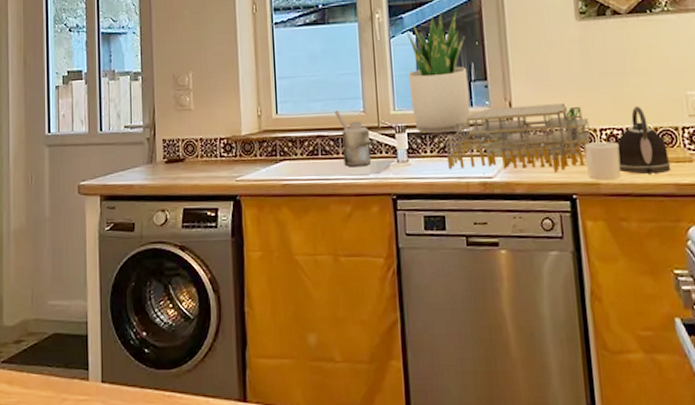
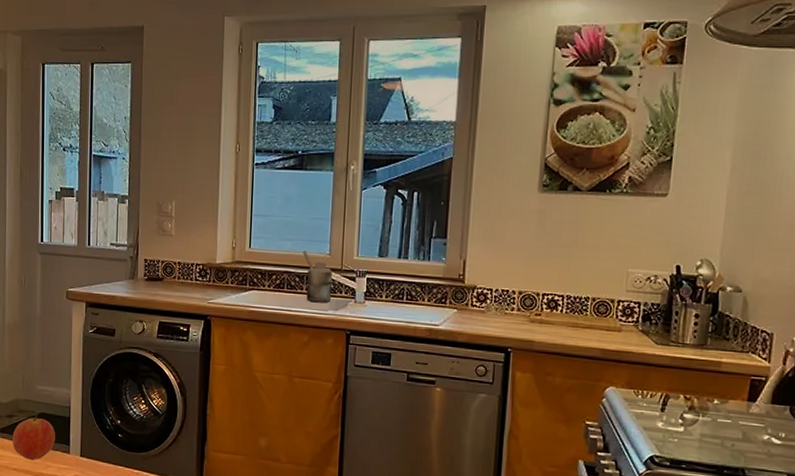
fruit: none [21,333,72,395] -> present [13,412,56,461]
planter: present [405,11,471,134] -> none [373,170,433,282]
dish rack: present [445,103,591,173] -> none [399,264,534,328]
mug: present [584,141,622,182] -> none [524,304,557,340]
kettle: present [617,105,671,174] -> none [554,276,601,338]

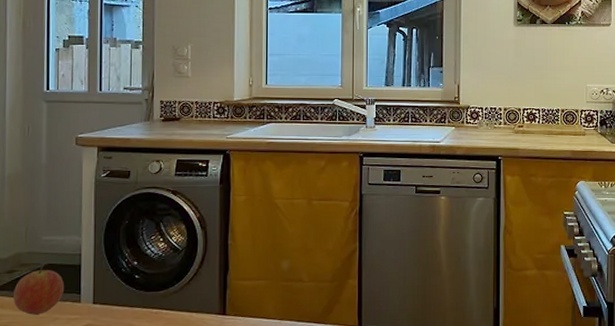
soap dispenser: present [302,251,333,303] -> none [316,84,345,130]

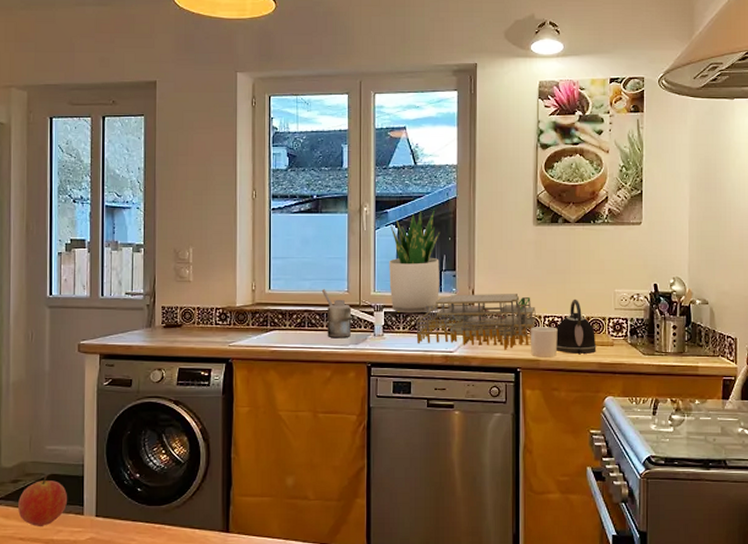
soap dispenser: none [316,84,345,130] -> present [321,289,352,338]
planter: none [380,10,429,107] -> present [389,209,441,314]
dish rack: none [405,88,516,140] -> present [416,294,536,350]
mug: none [510,118,535,147] -> present [530,327,558,359]
kettle: none [534,93,570,143] -> present [556,299,597,354]

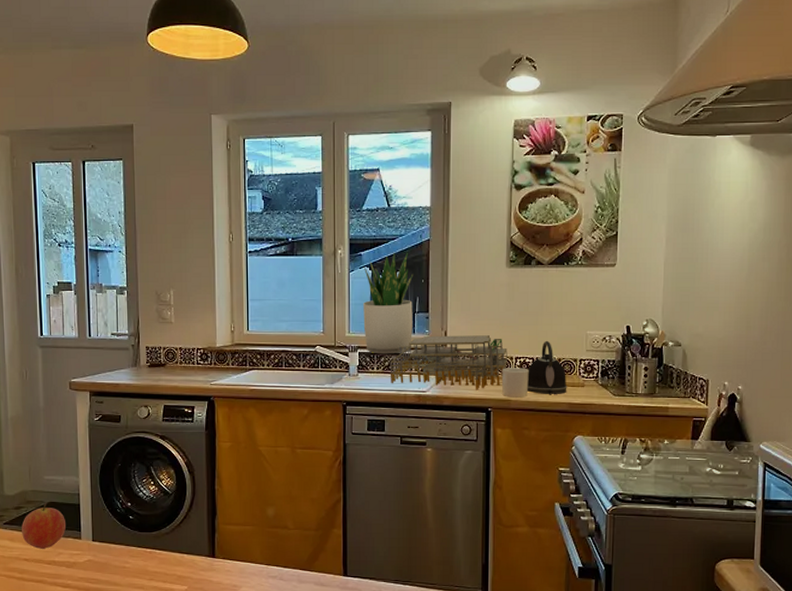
soap dispenser: present [321,289,352,338] -> none [297,330,328,378]

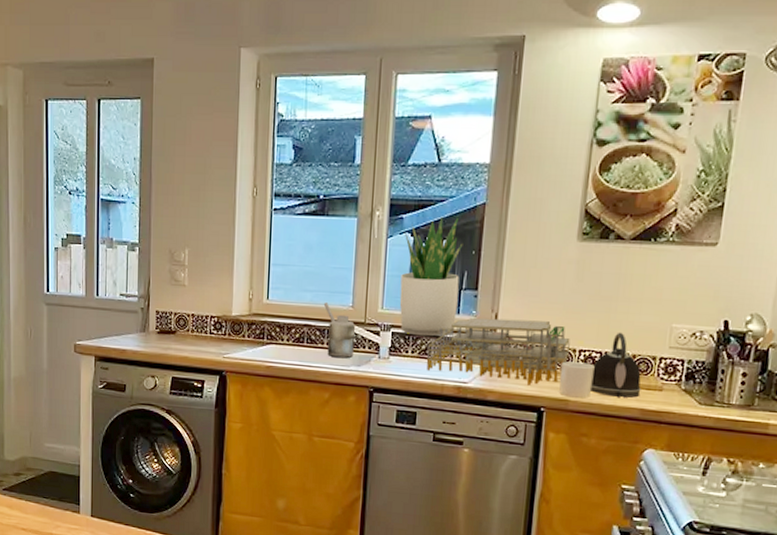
fruit: present [22,502,67,550] -> none [21,471,66,521]
soap dispenser: none [297,330,328,378] -> present [323,302,356,359]

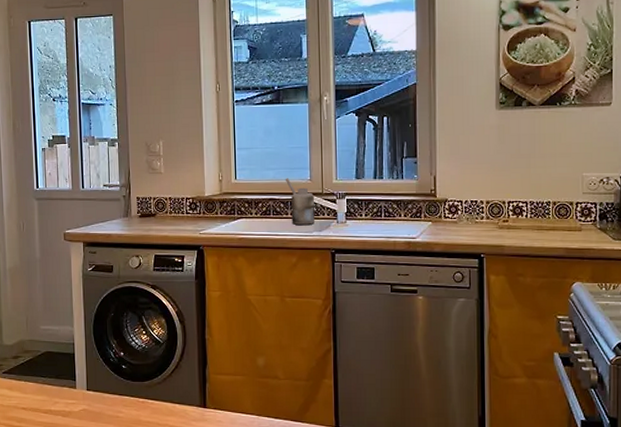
planter: present [399,216,463,337] -> none [349,96,401,201]
dish rack: present [426,318,570,386] -> none [378,179,500,236]
mug: present [558,361,595,400] -> none [493,212,523,244]
kettle: present [591,332,641,398] -> none [521,183,564,239]

